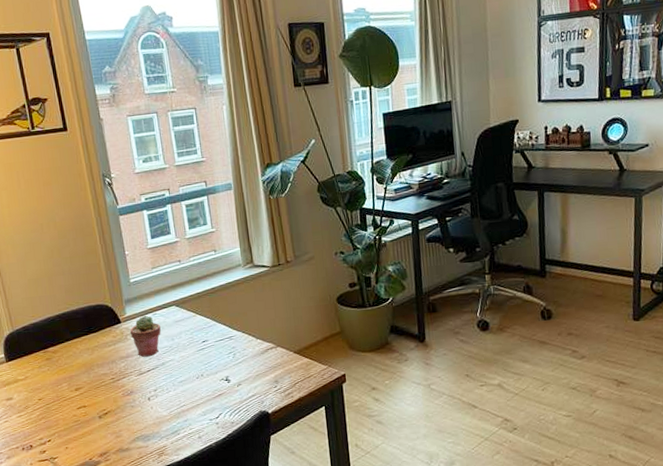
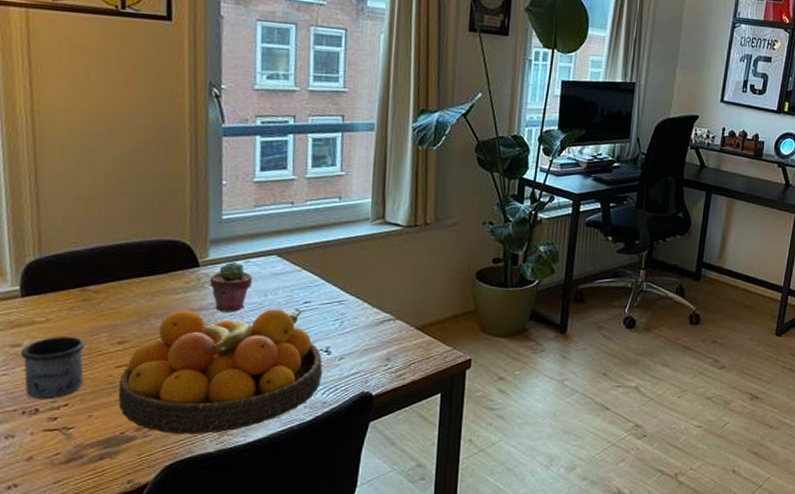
mug: none [13,388,58,439] -> present [21,337,85,400]
fruit bowl: none [81,347,227,457] -> present [118,308,323,435]

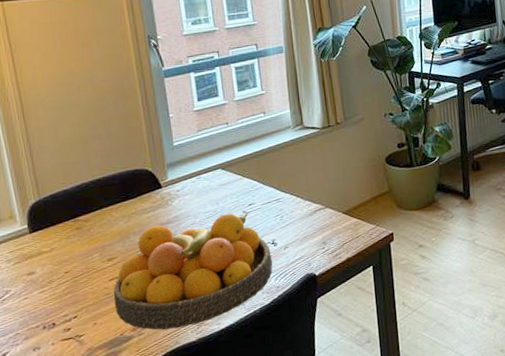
mug: present [21,337,85,400] -> none [35,260,86,316]
potted succulent: present [209,261,252,312] -> none [171,179,205,223]

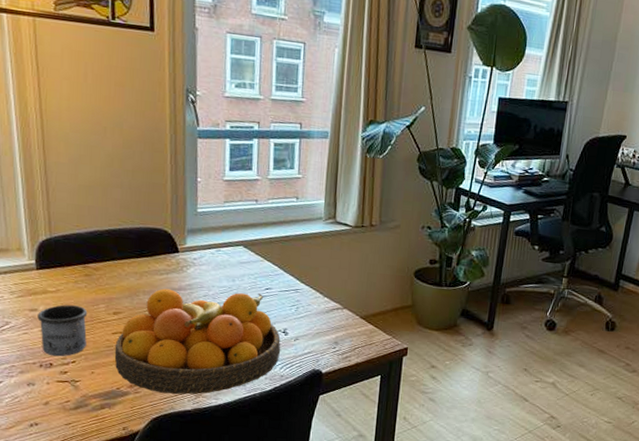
mug: none [35,260,86,316] -> present [37,305,88,357]

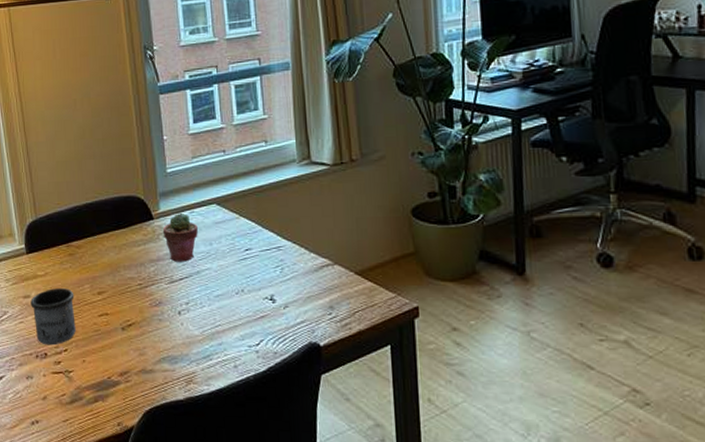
fruit bowl: present [114,288,281,395] -> none [102,256,271,382]
potted succulent: none [187,249,222,294] -> present [162,212,198,262]

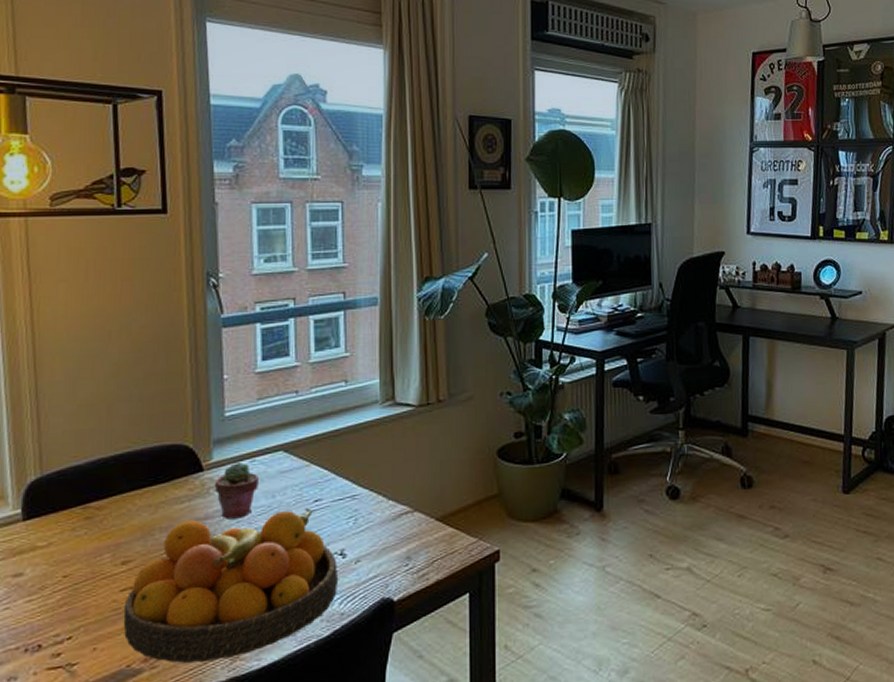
mug: present [30,288,76,346] -> none [23,560,88,635]
fruit bowl: none [102,256,271,382] -> present [123,508,339,663]

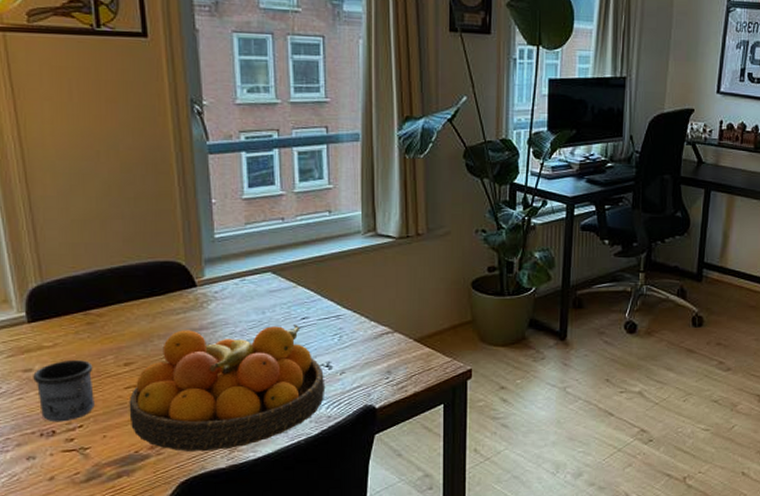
mug: none [23,560,88,635] -> present [33,360,95,422]
potted succulent: present [214,461,258,519] -> none [207,280,249,331]

